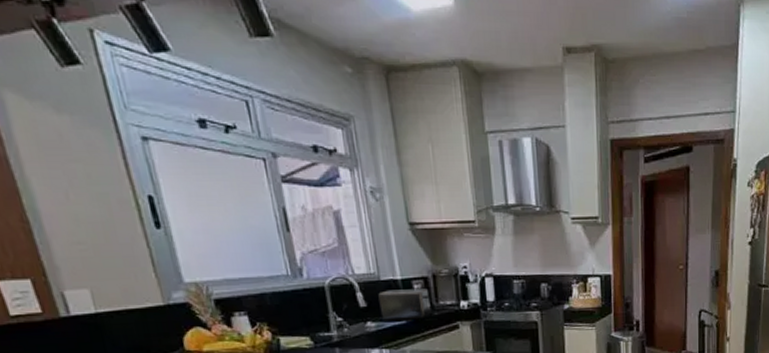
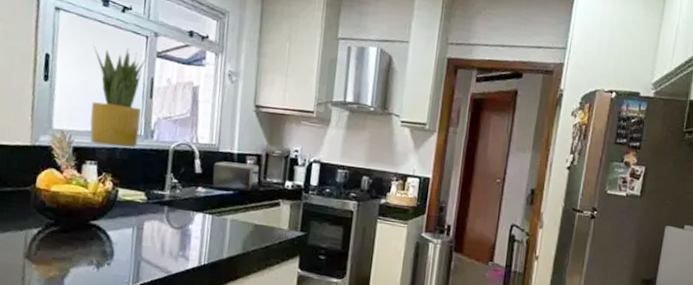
planter: none [202,177,288,293] -> present [90,44,148,147]

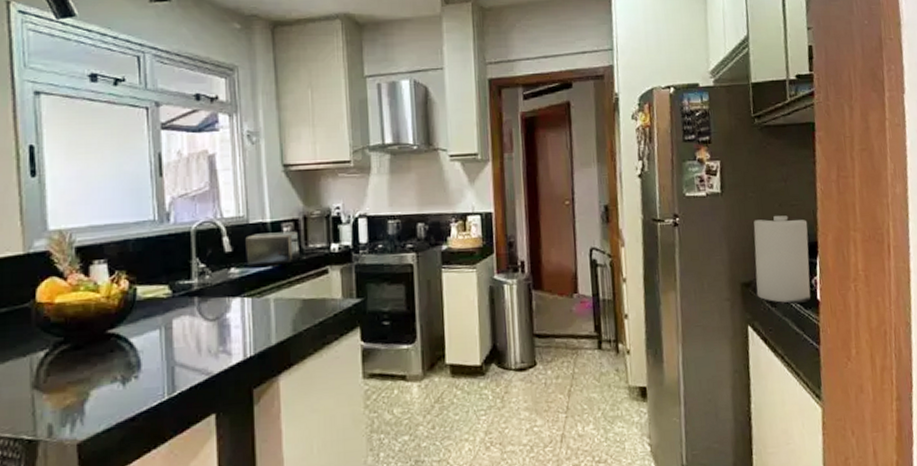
planter: present [90,44,148,147] -> none [85,125,152,240]

